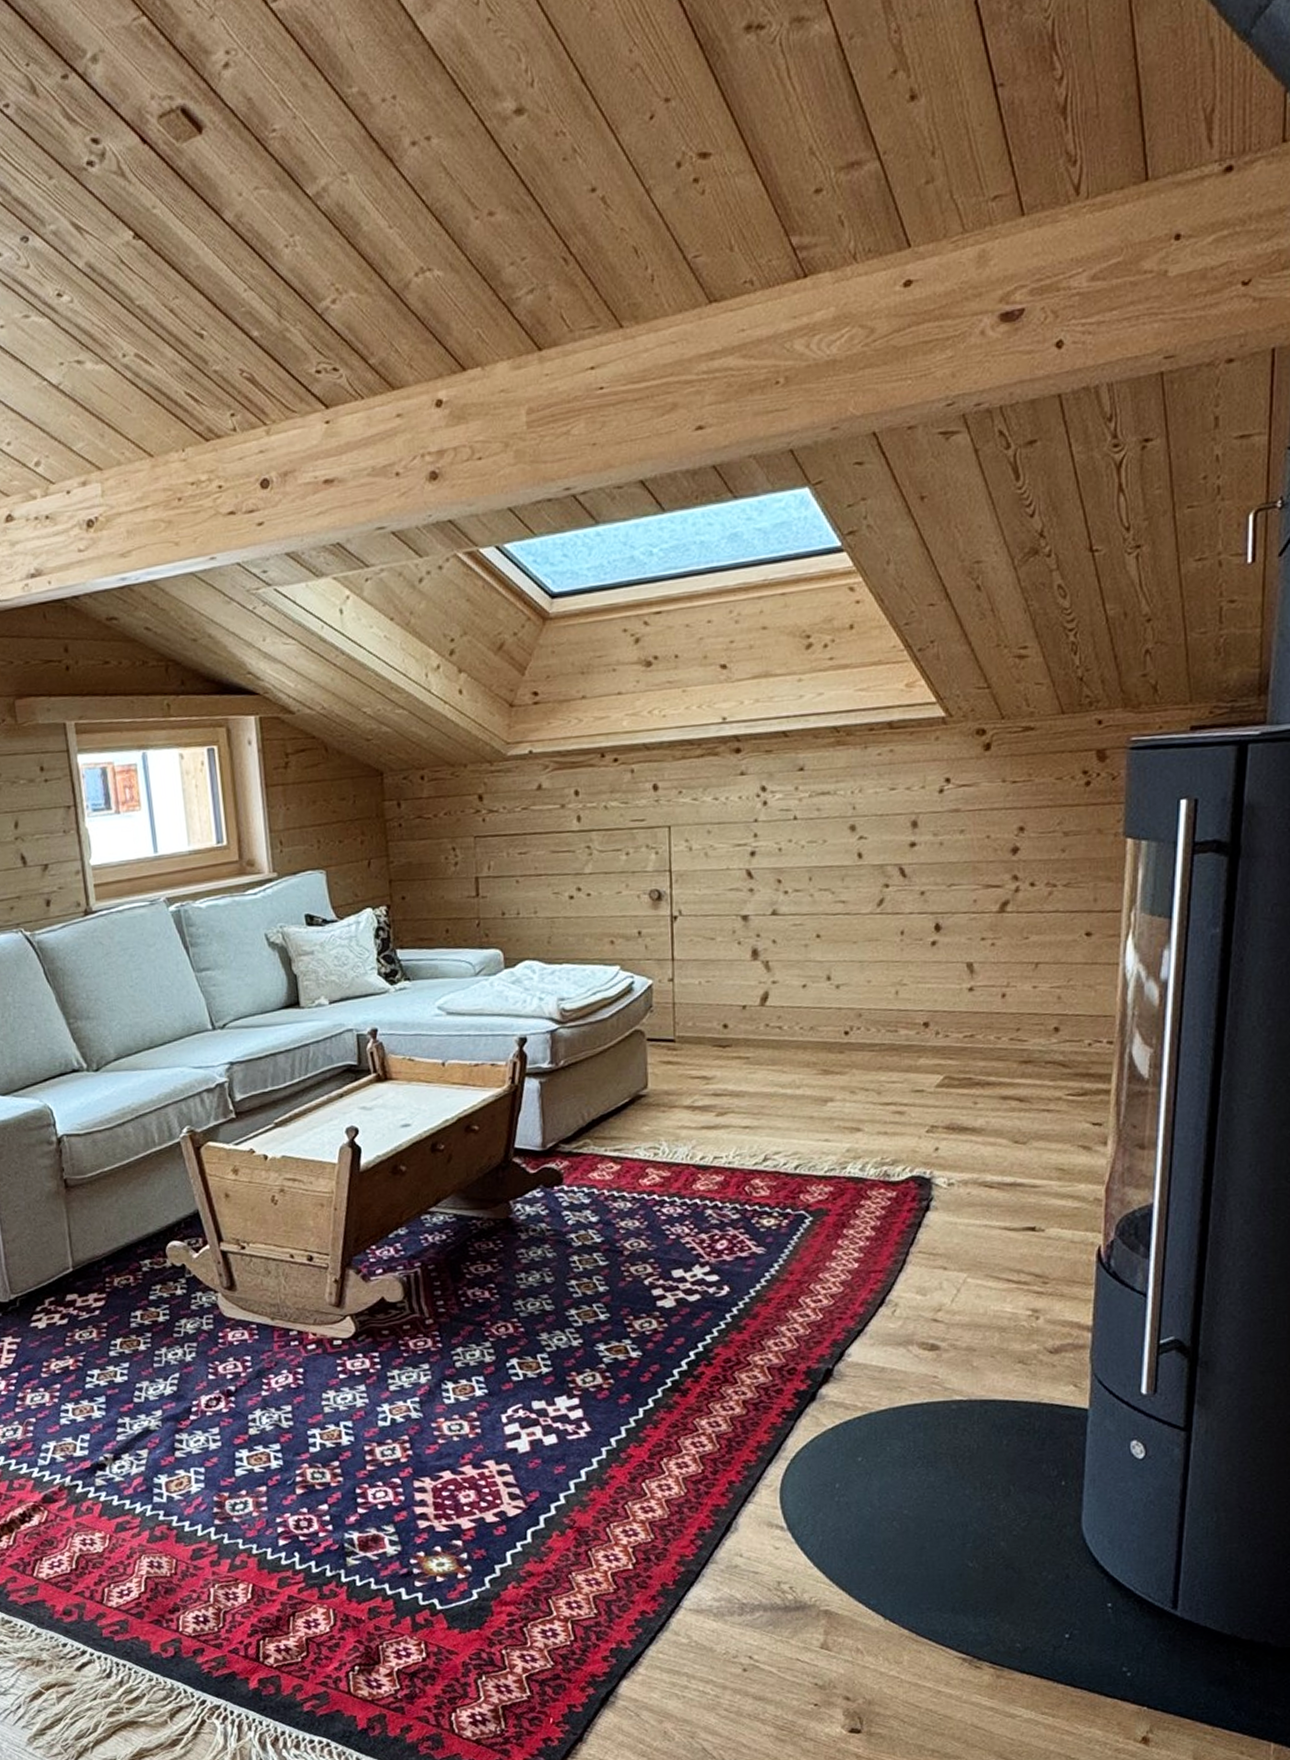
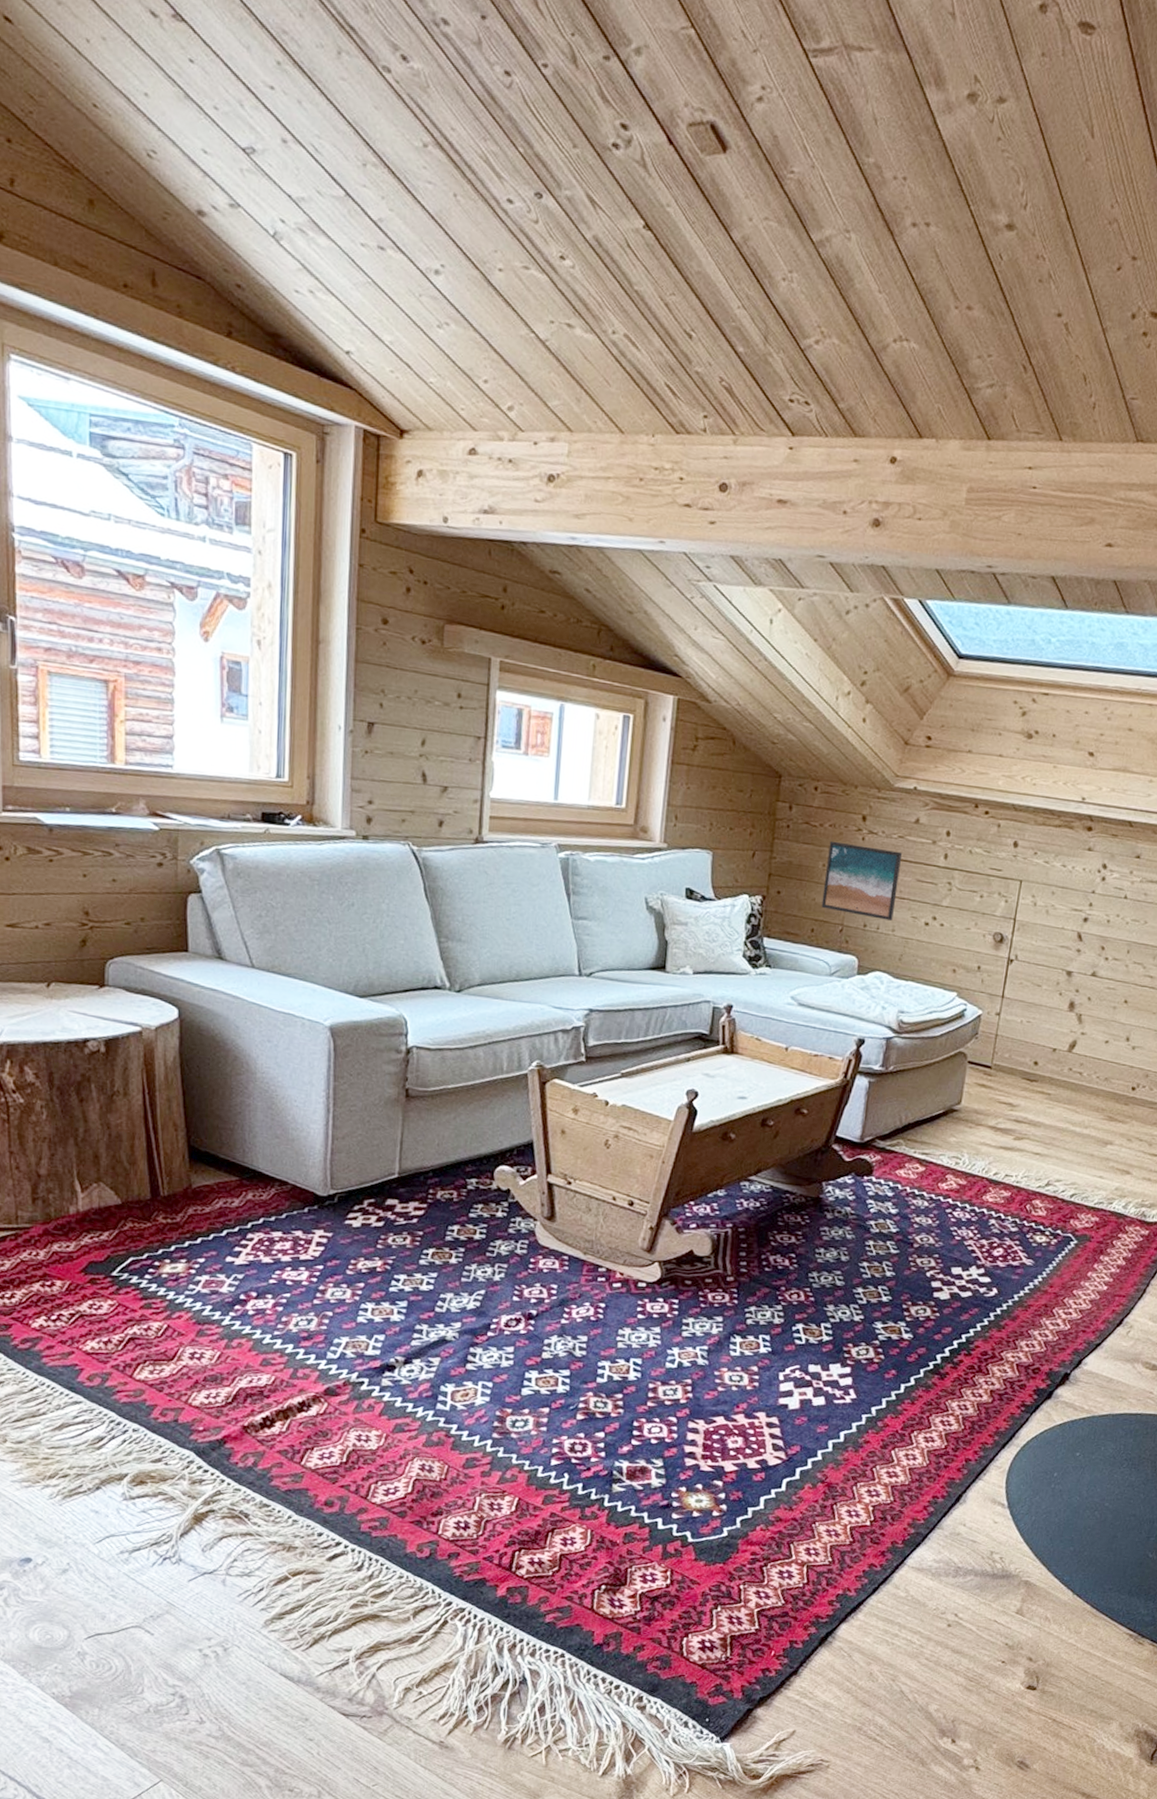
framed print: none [448,825,533,905] -> present [821,840,903,921]

